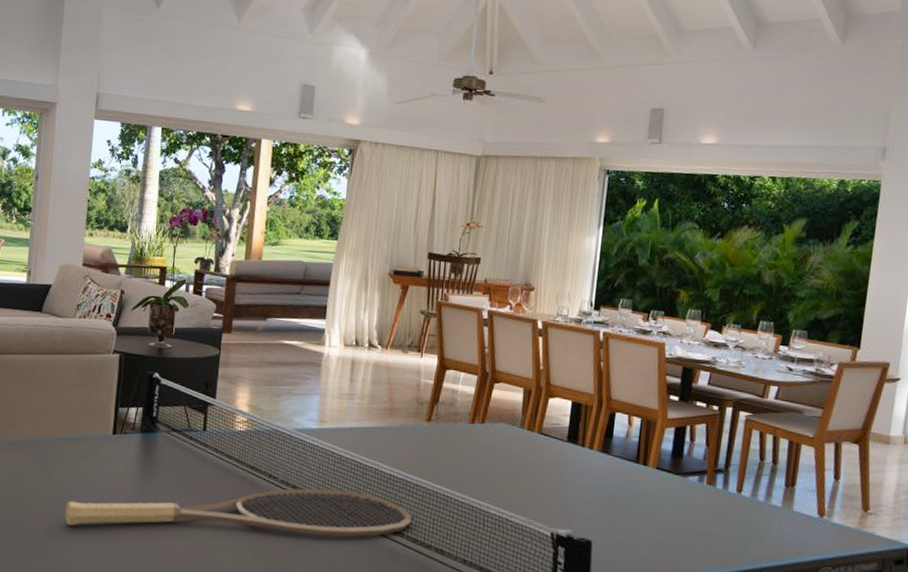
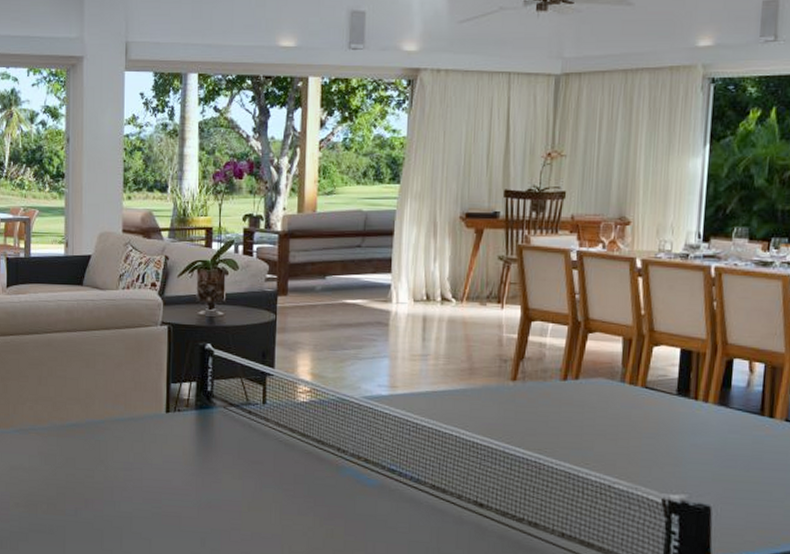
tennis racket: present [65,488,413,537] -> none [121,461,501,512]

